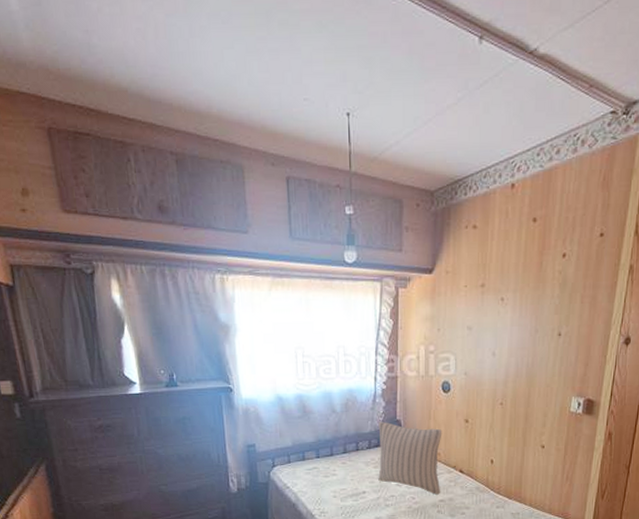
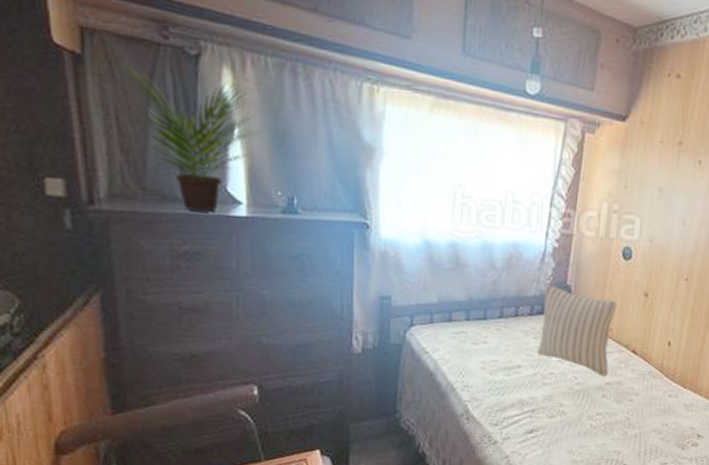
potted plant: none [39,287,149,393] -> present [114,62,268,212]

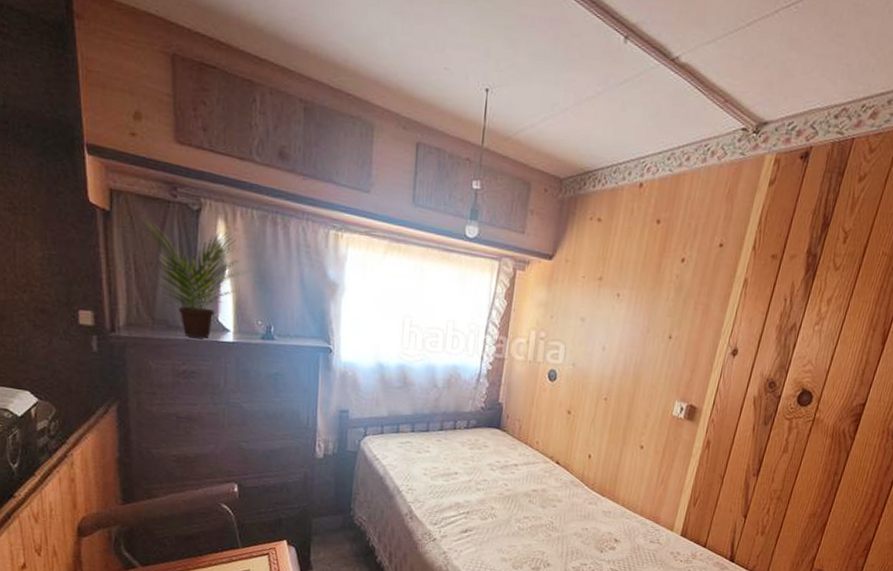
pillow: present [537,284,618,376] -> none [472,402,544,484]

